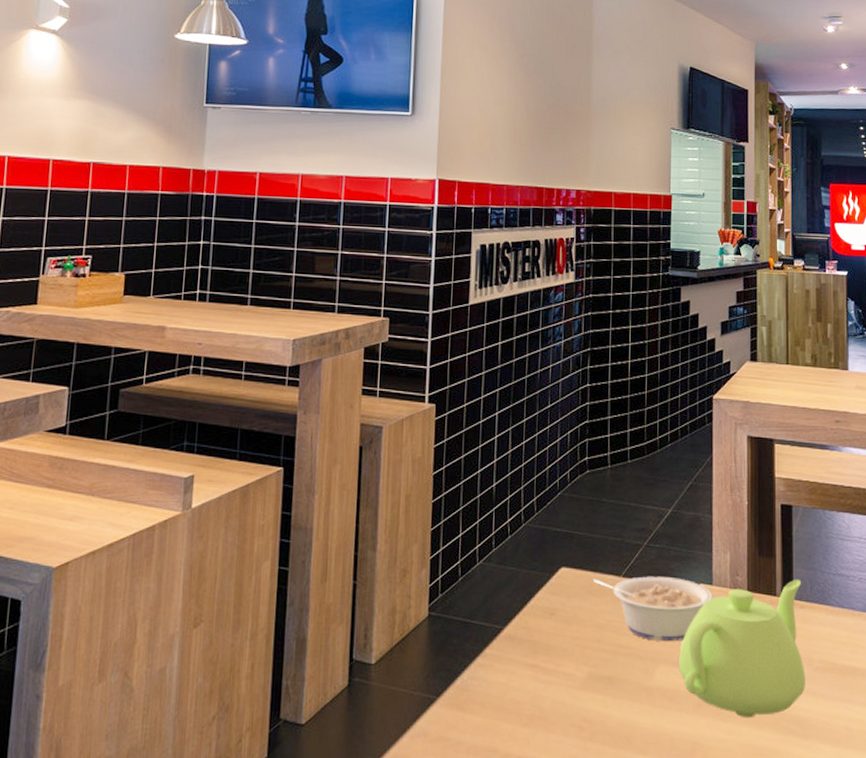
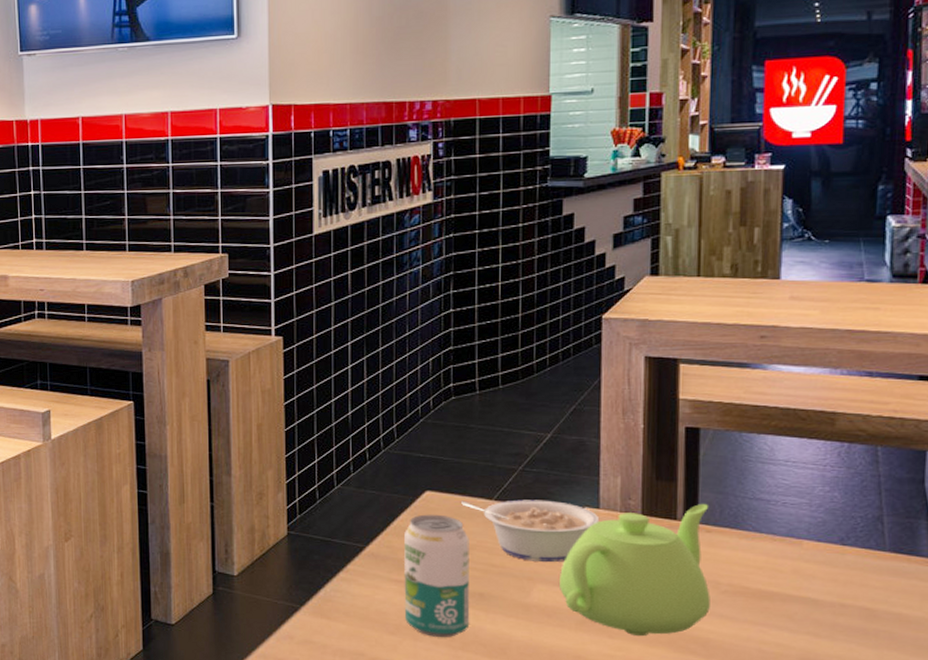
beverage can: none [537,592,600,727] -> present [404,514,470,637]

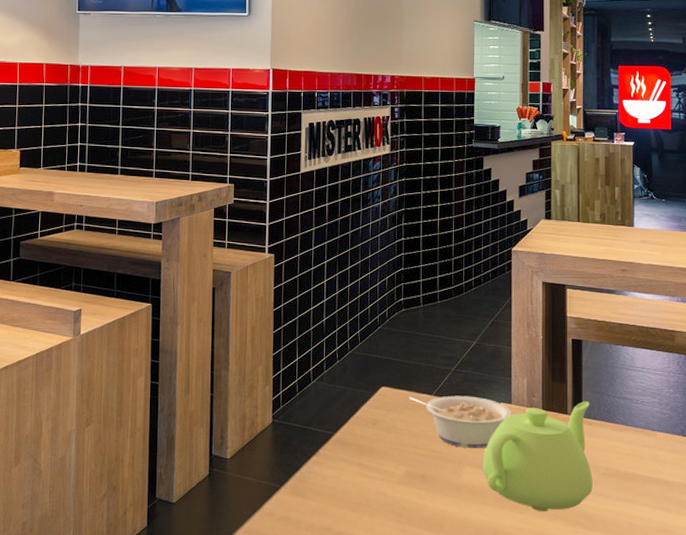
beverage can: present [404,514,470,637] -> none [363,406,415,513]

